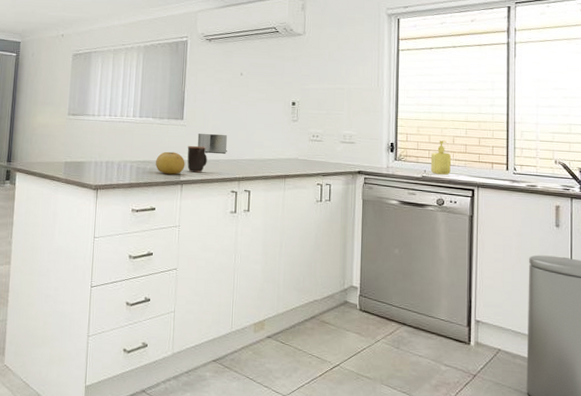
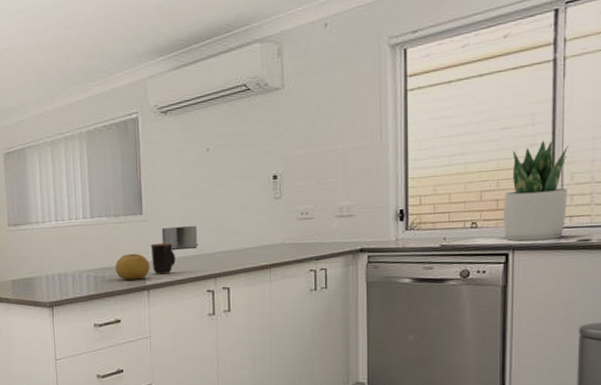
soap dispenser: present [430,140,451,175] -> none [451,198,478,241]
planter: none [471,103,519,182] -> present [504,141,568,241]

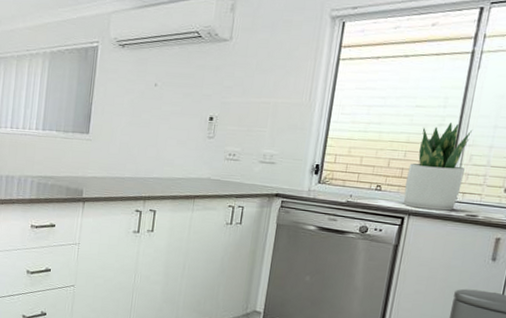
fruit: present [115,253,150,280] -> none [57,167,89,192]
mug: present [150,242,176,275] -> none [90,161,113,191]
toaster: present [161,225,198,251] -> none [102,148,136,172]

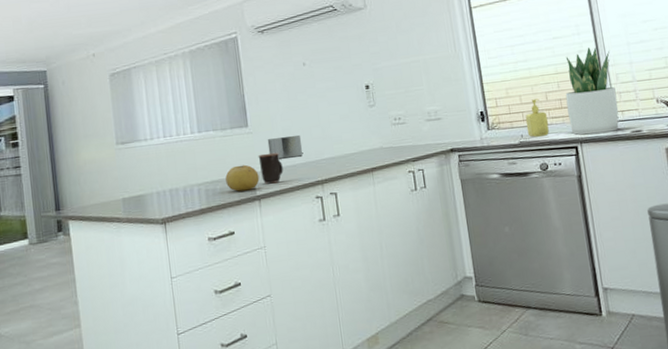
fruit: none [57,167,89,192] -> present [225,164,260,192]
mug: none [90,161,113,191] -> present [258,152,283,185]
toaster: none [102,148,136,172] -> present [267,134,304,160]
soap dispenser: none [357,163,383,201] -> present [525,98,549,138]

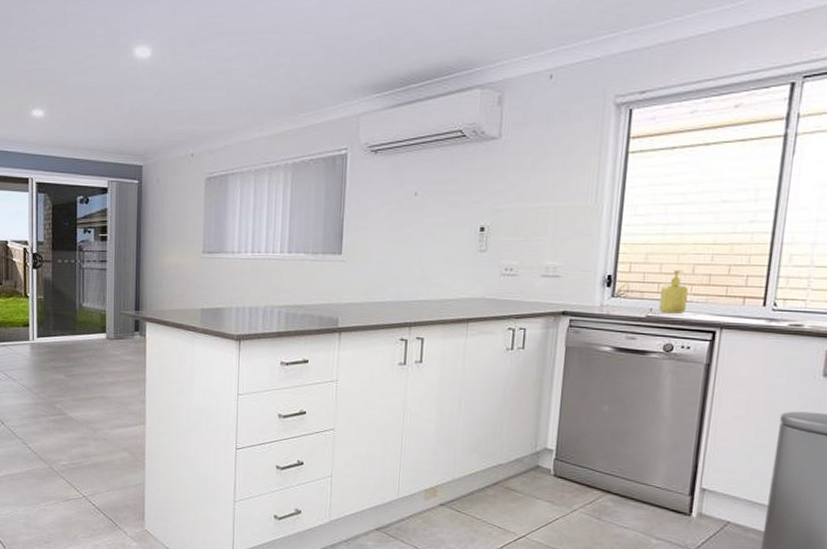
fruit: present [225,164,260,192] -> none [308,293,344,321]
mug: present [258,152,283,185] -> none [346,285,371,318]
toaster: present [267,134,304,160] -> none [359,269,397,296]
planter: present [565,47,619,135] -> none [713,218,790,322]

